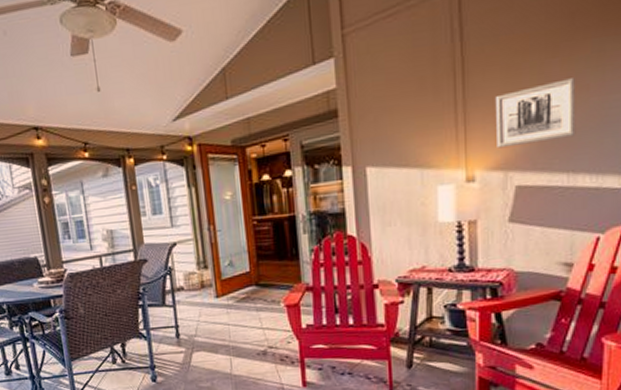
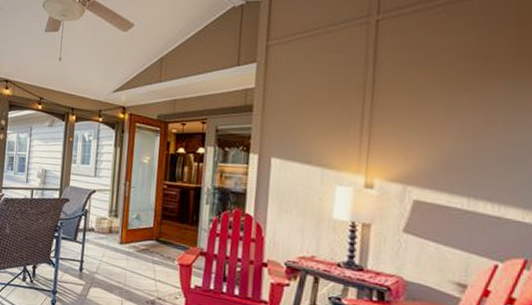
wall art: present [495,78,576,149] -> none [398,112,483,166]

